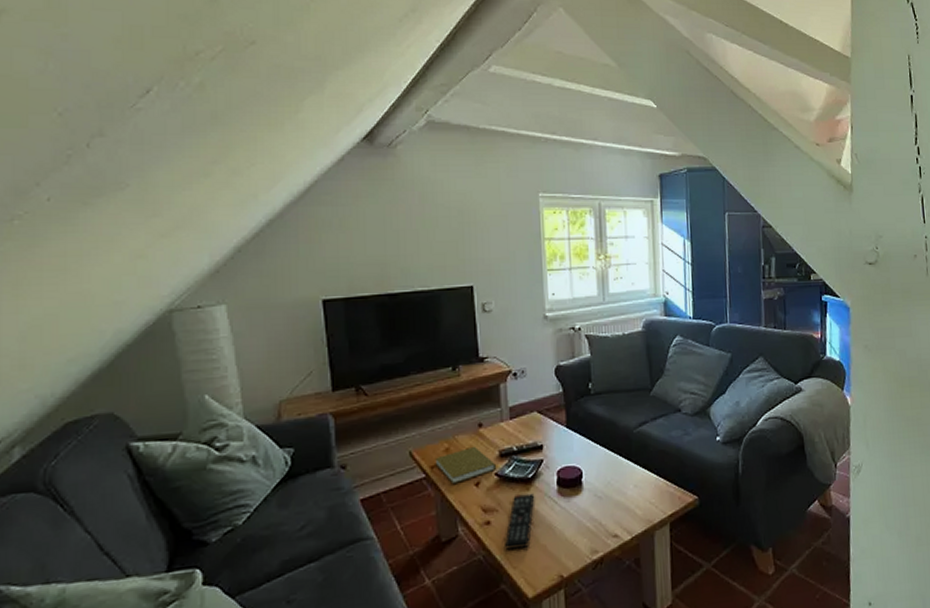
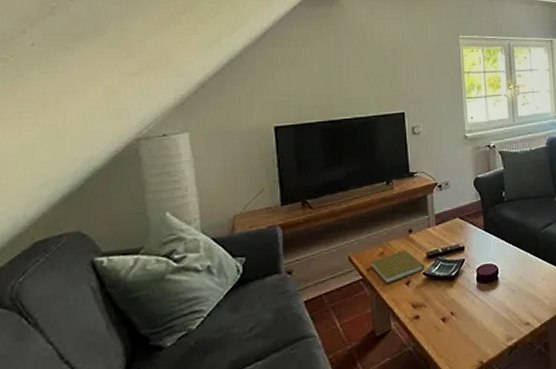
remote control: present [505,493,535,550] -> none [432,289,458,341]

